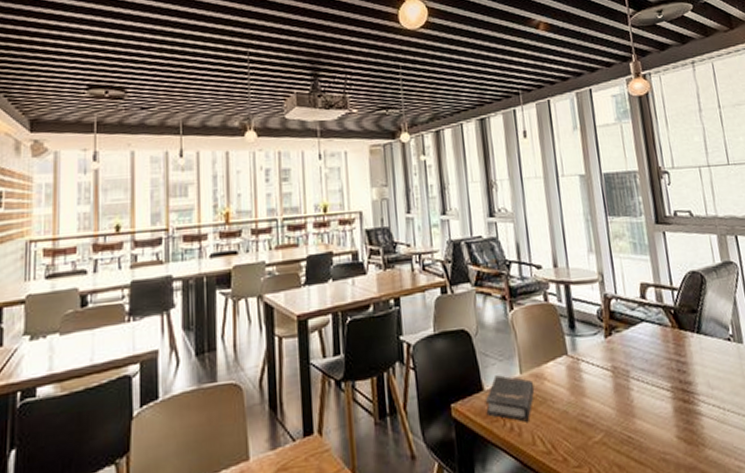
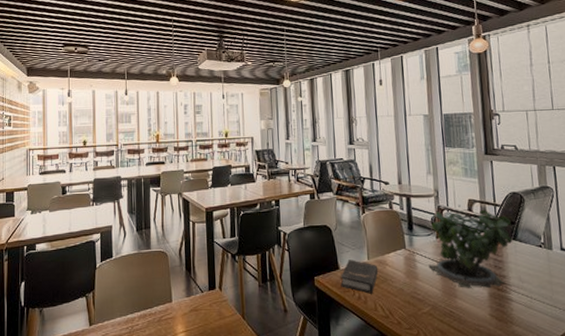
potted plant: none [597,291,697,403] -> present [428,205,513,288]

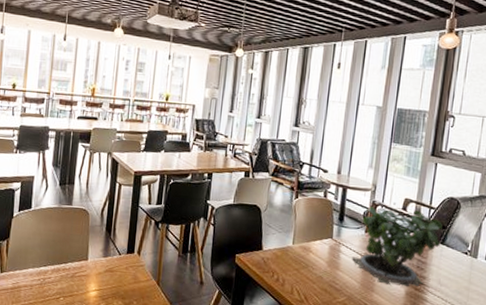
hardback book: present [340,259,379,294] -> none [261,242,302,278]

